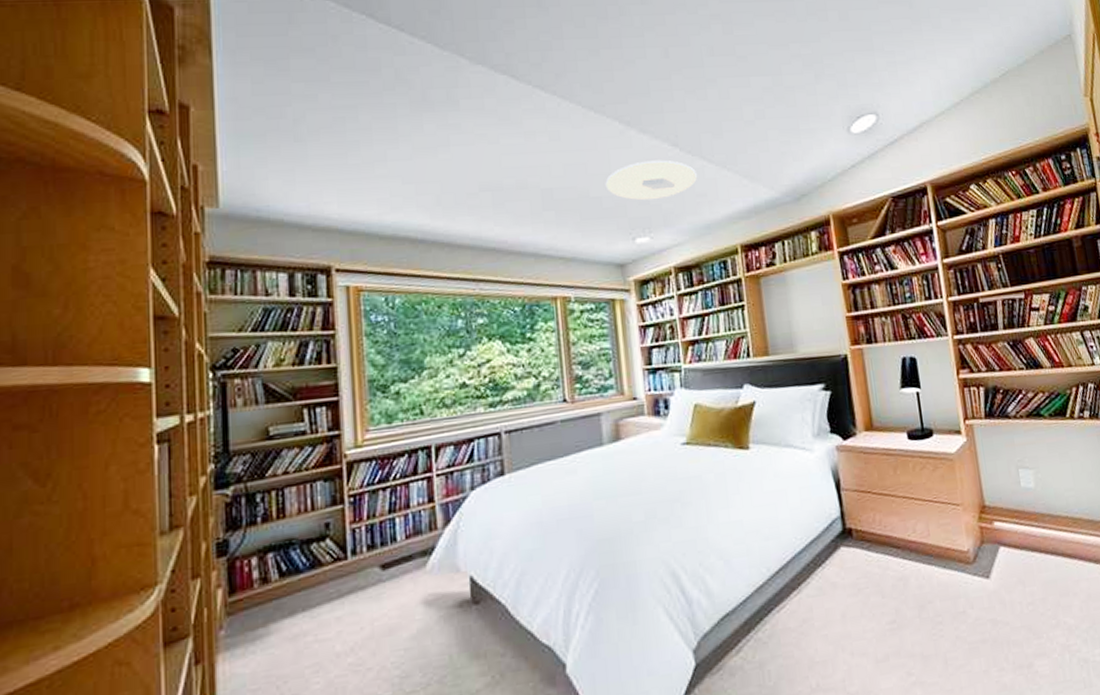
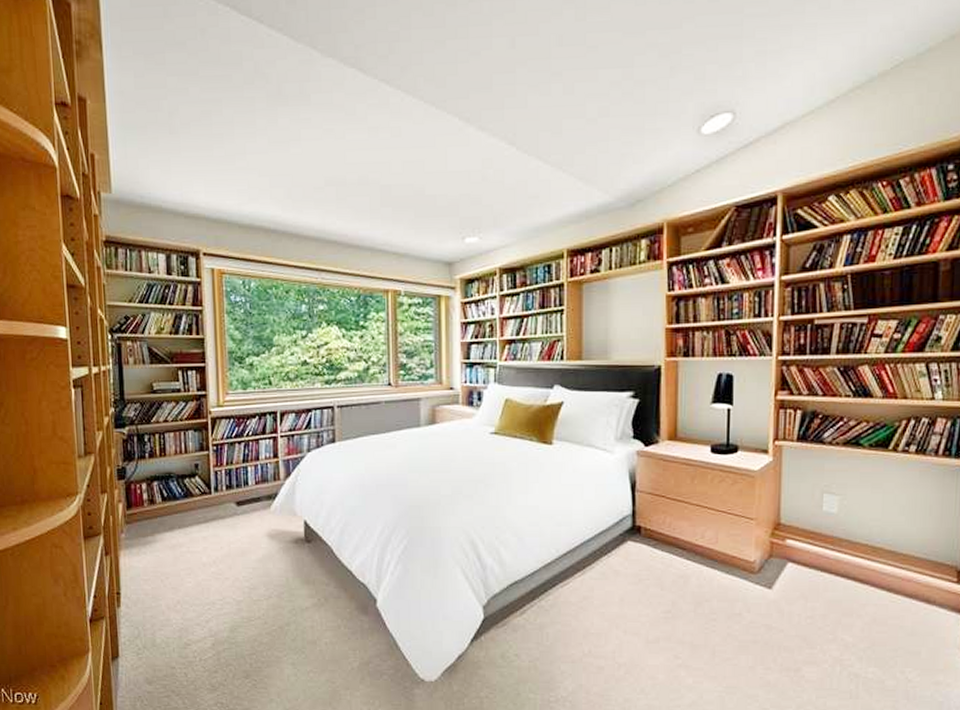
ceiling light: present [605,160,697,201] -> none [441,159,531,201]

